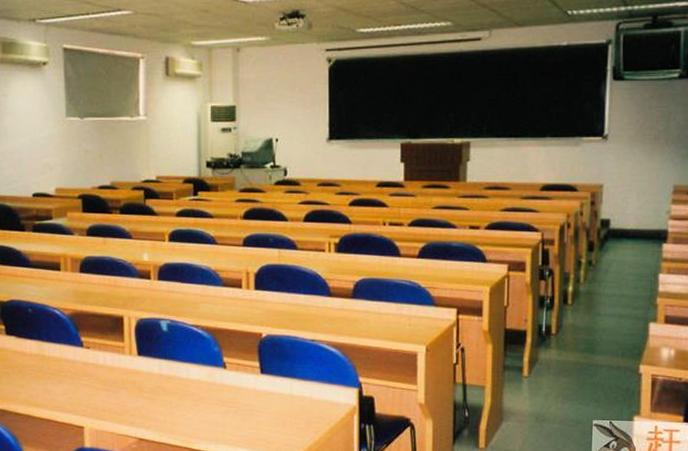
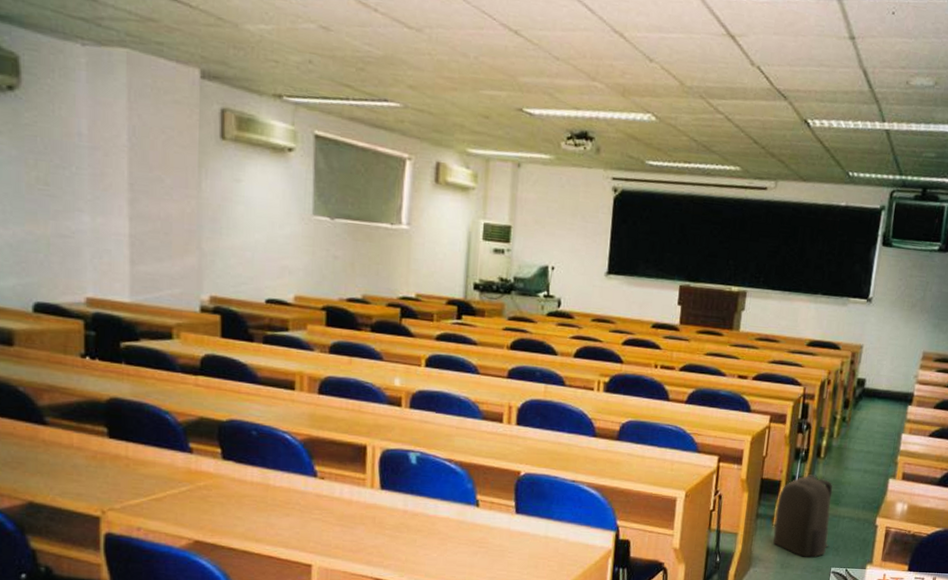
backpack: none [523,322,589,410] -> present [772,474,833,557]

